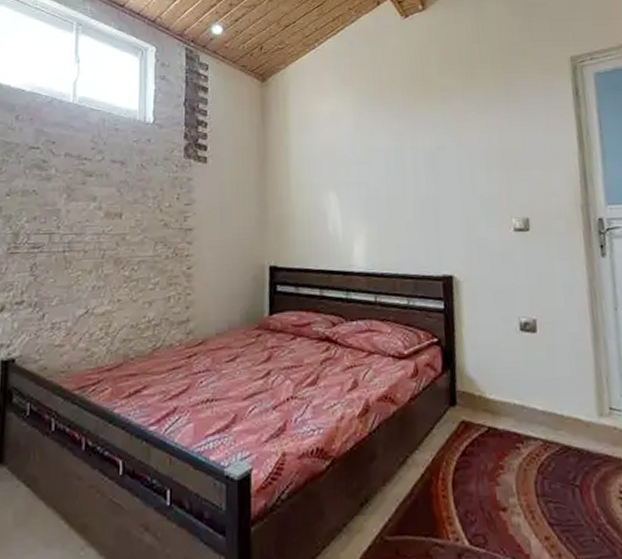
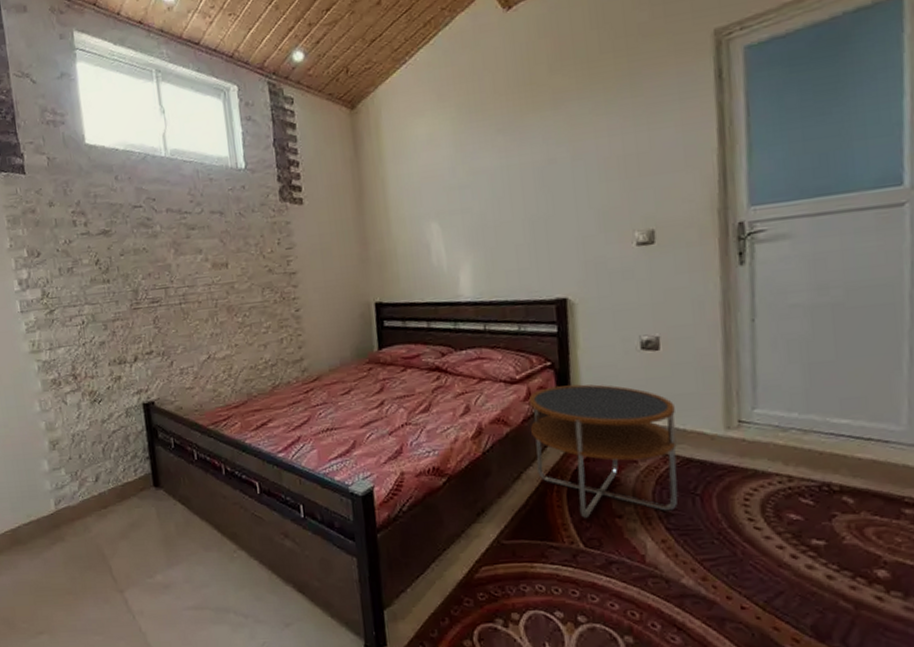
side table: none [415,363,559,510] -> present [528,384,678,518]

